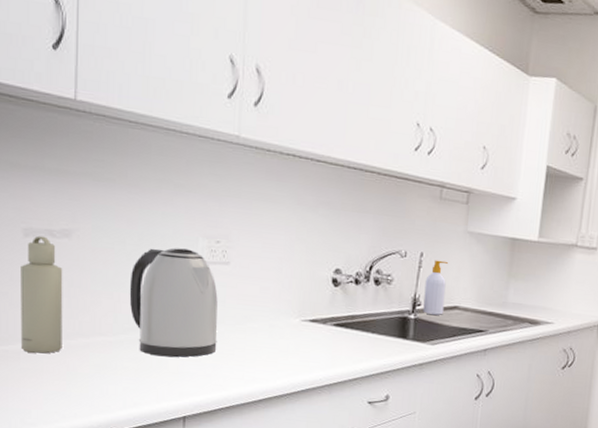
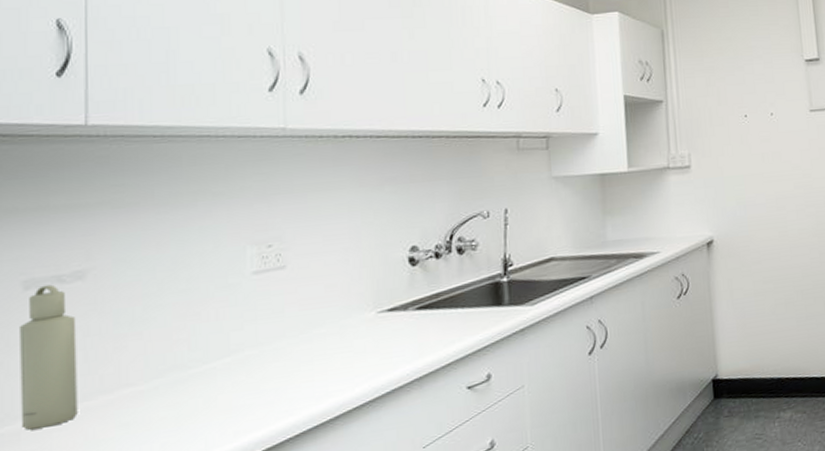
kettle: present [129,247,218,357] -> none [163,261,278,395]
soap bottle: present [423,260,448,315] -> none [514,212,539,273]

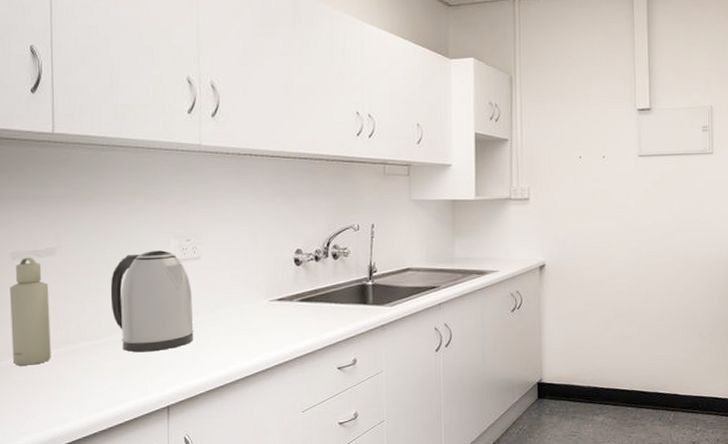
kettle: none [163,261,278,395] -> present [110,250,194,353]

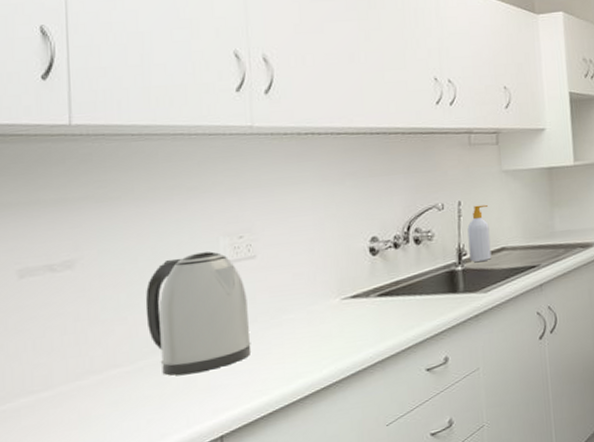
bottle: present [10,257,51,366] -> none [17,273,71,407]
soap bottle: none [378,229,398,279] -> present [467,204,492,262]

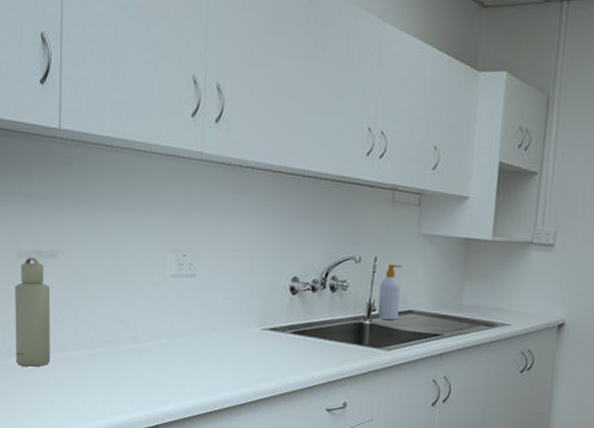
bottle: none [17,273,71,407] -> present [15,257,51,367]
kettle: present [145,251,252,376] -> none [107,263,185,368]

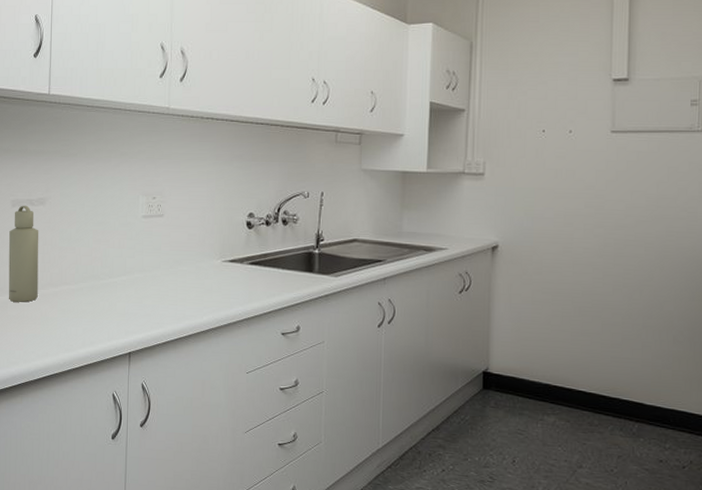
soap bottle: present [378,264,401,320] -> none [326,198,346,248]

